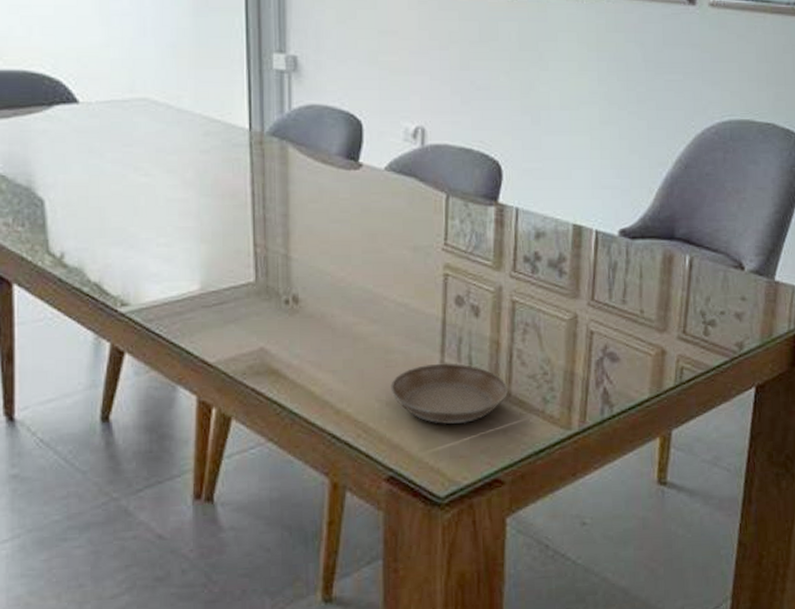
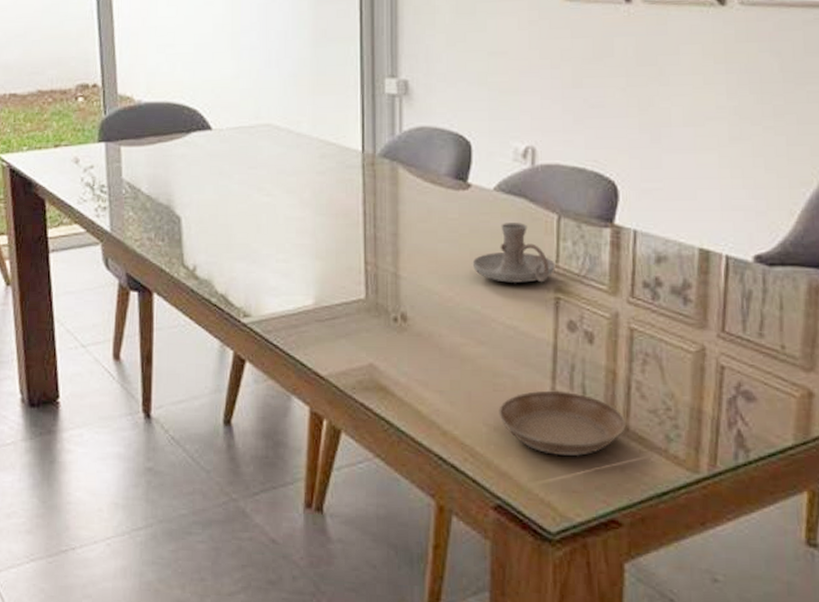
candle holder: none [364,202,444,261] -> present [472,223,555,283]

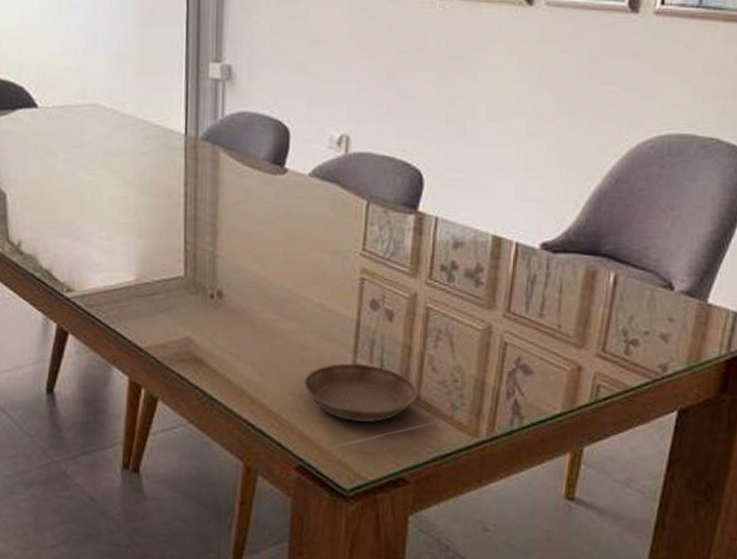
candle holder: present [472,223,555,283] -> none [286,207,362,264]

